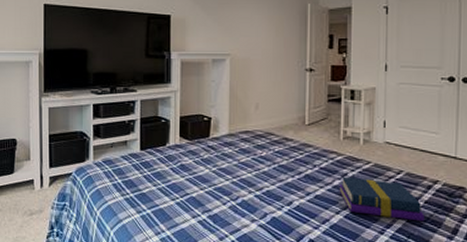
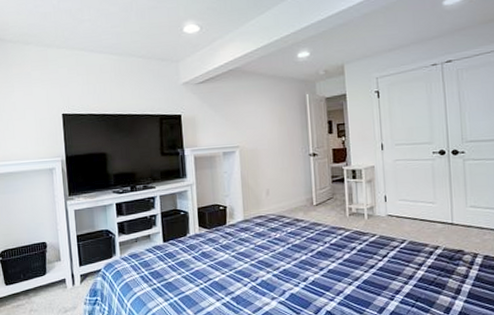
book: present [339,176,424,222] -> none [349,250,429,286]

